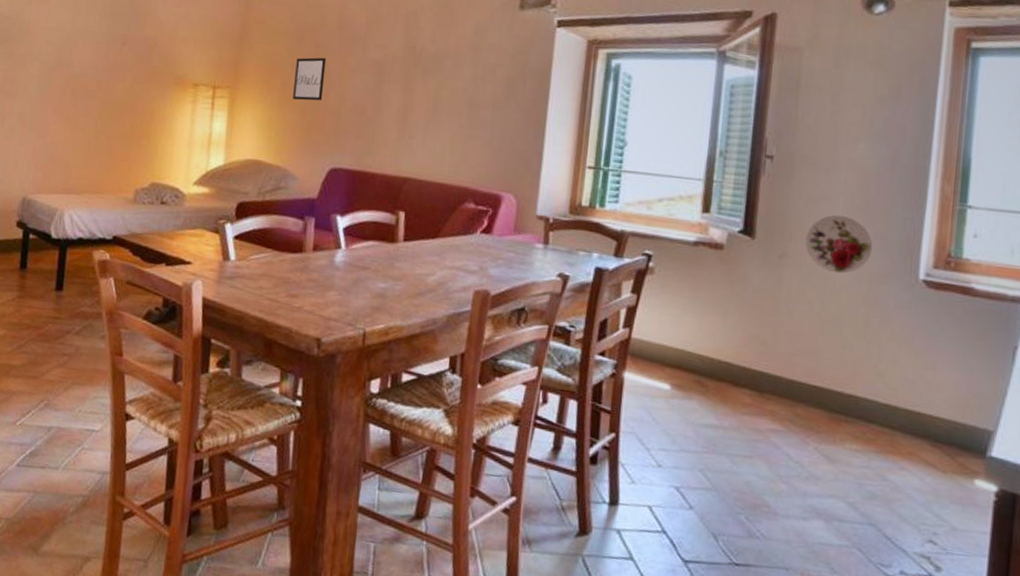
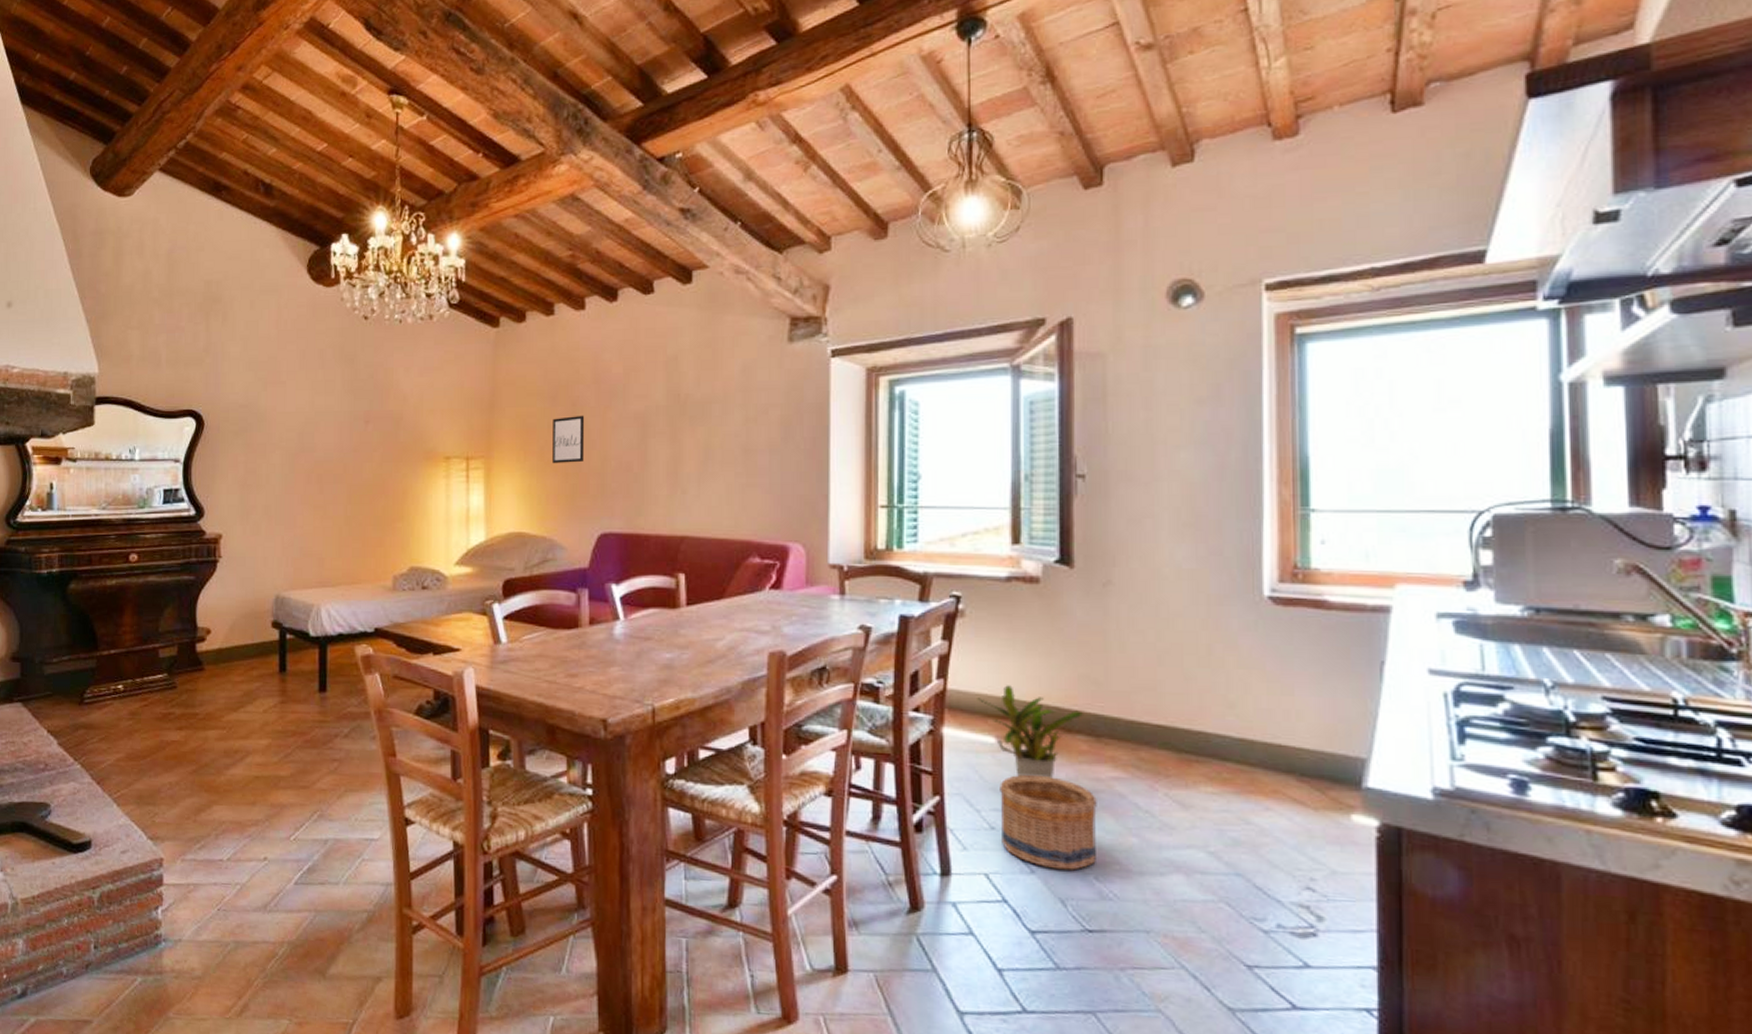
potted plant: none [657,339,751,426] -> present [977,685,1084,778]
basket: none [666,420,755,509] -> present [1000,774,1097,870]
decorative plate: present [805,214,873,274] -> none [1130,533,1208,598]

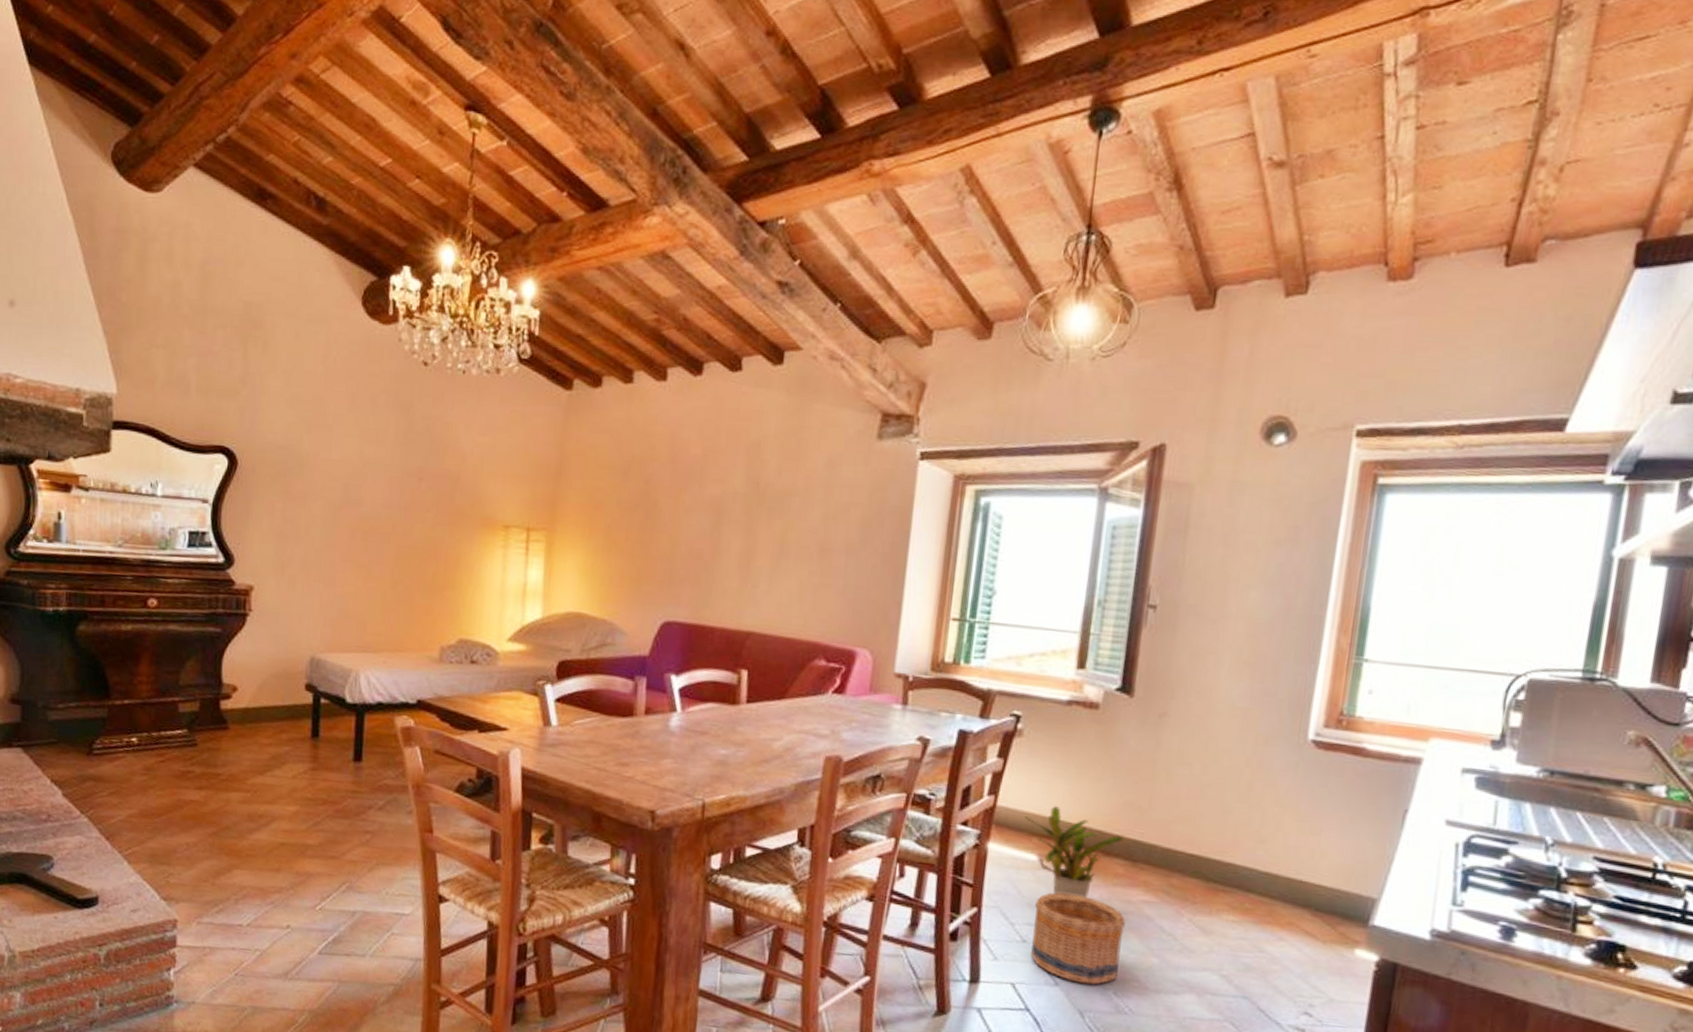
wall art: present [552,415,585,464] -> none [619,494,657,545]

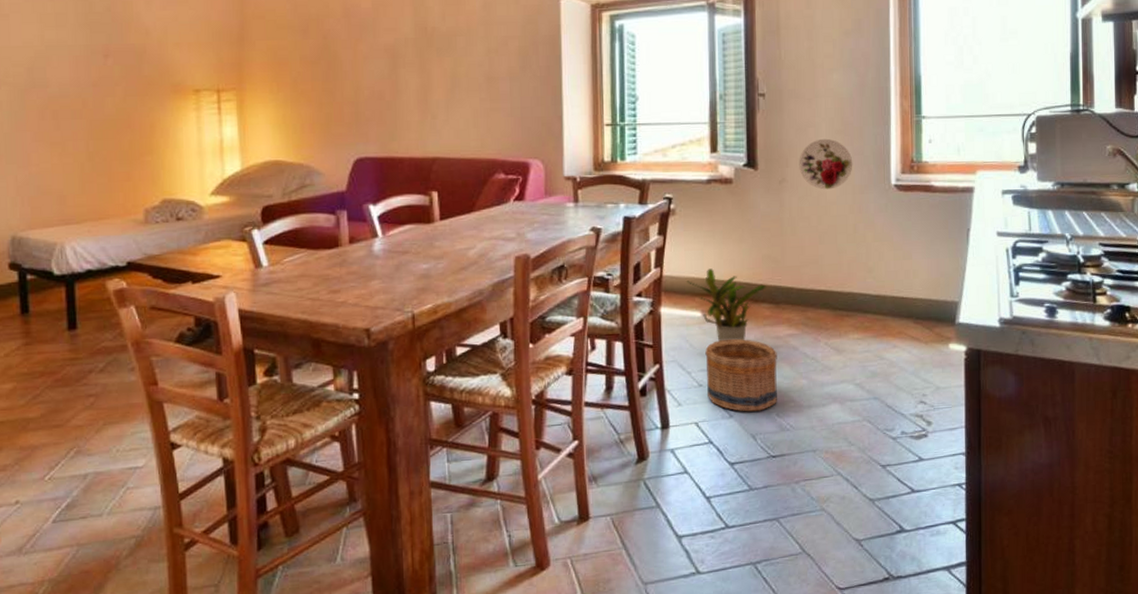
decorative plate: none [1187,670,1261,734] -> present [799,138,853,190]

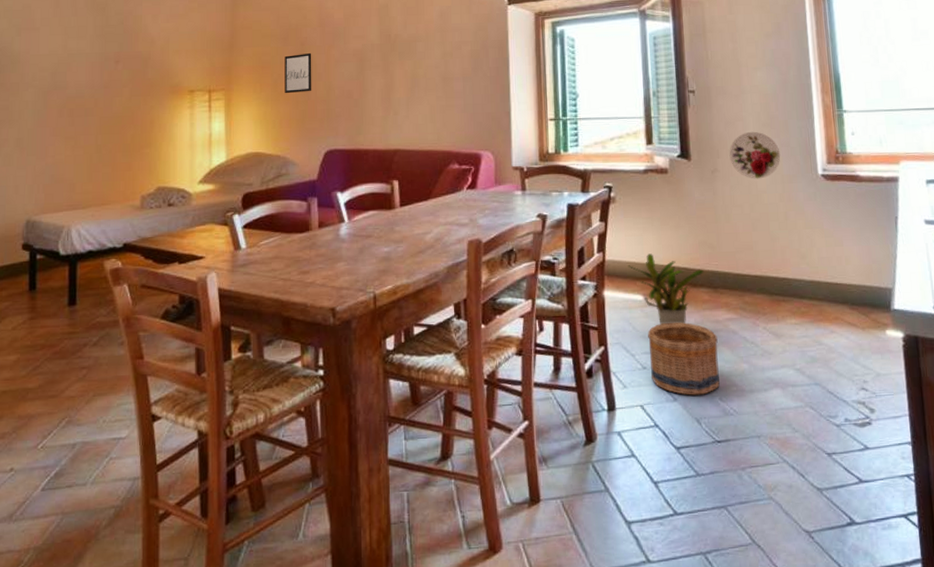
wall art: none [304,47,338,95] -> present [284,52,312,94]

